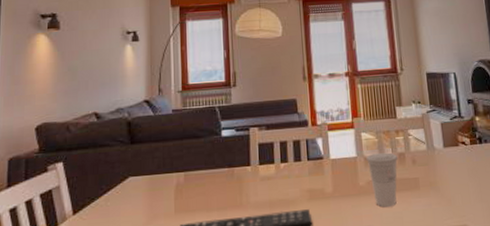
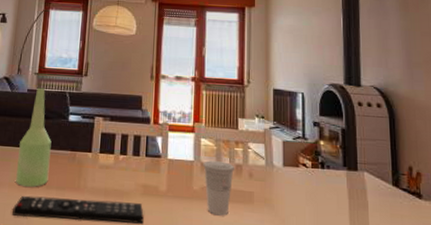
bottle: none [170,106,207,214] -> present [16,87,52,187]

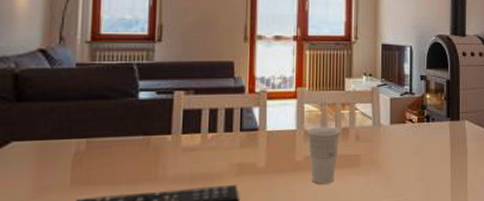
bottle: present [16,87,52,187] -> none [66,60,116,187]

